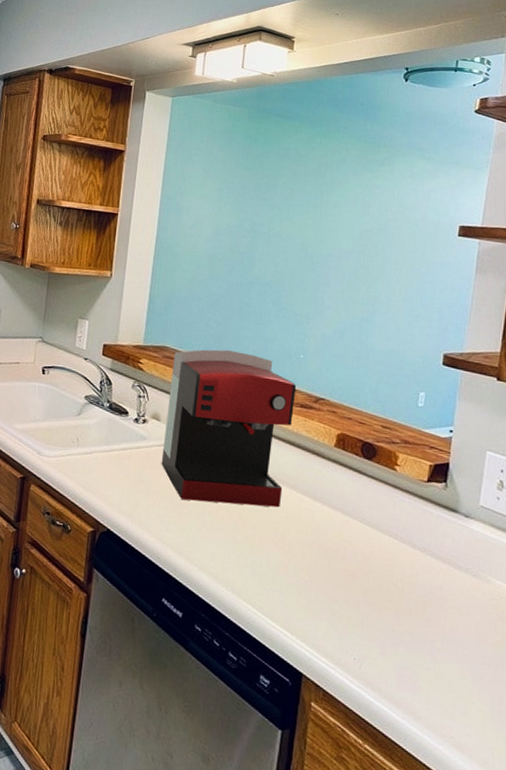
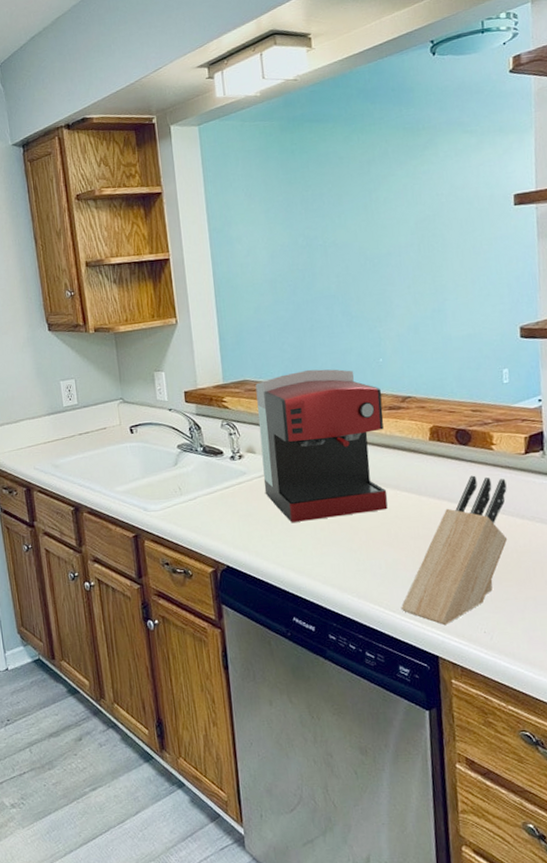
knife block: none [273,492,403,643] -> present [400,475,508,626]

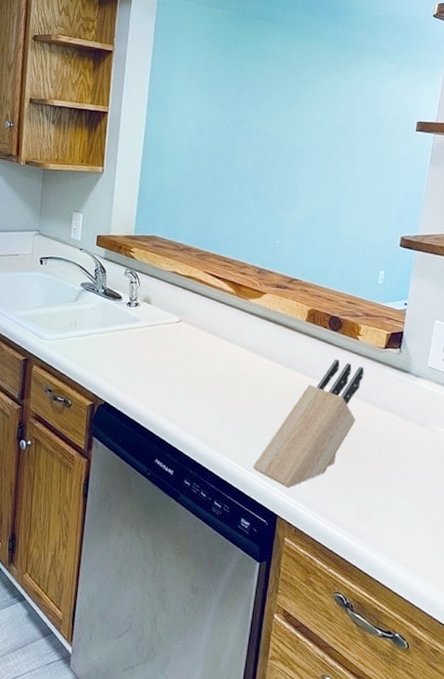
coffee maker: present [255,369,388,522] -> none [152,237,273,376]

